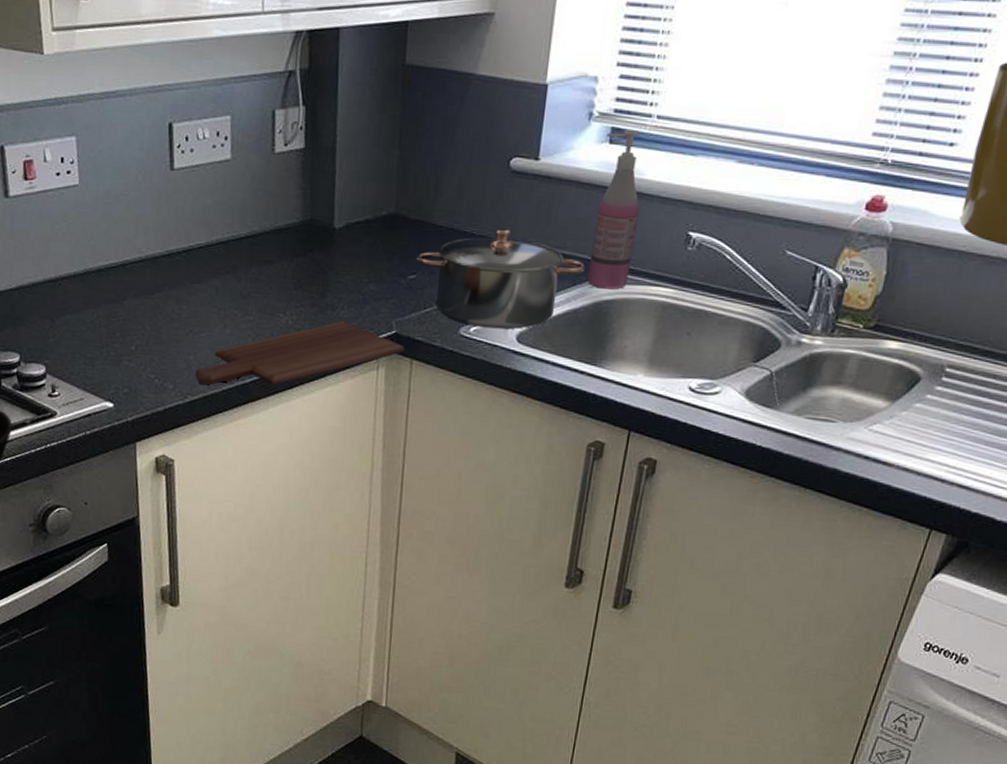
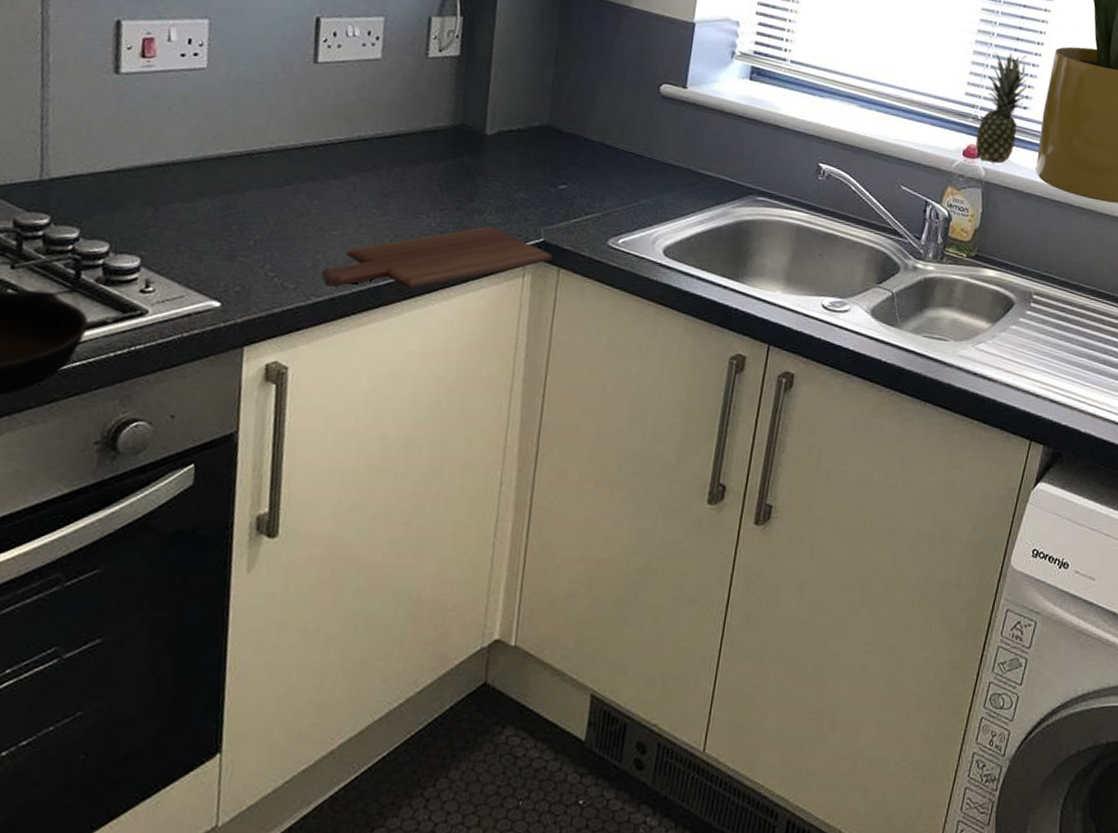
cooking pot: present [415,228,586,329] -> none [567,146,729,243]
soap dispenser: present [587,130,640,290] -> none [730,70,776,211]
fruit: none [882,76,959,217] -> present [975,51,1028,164]

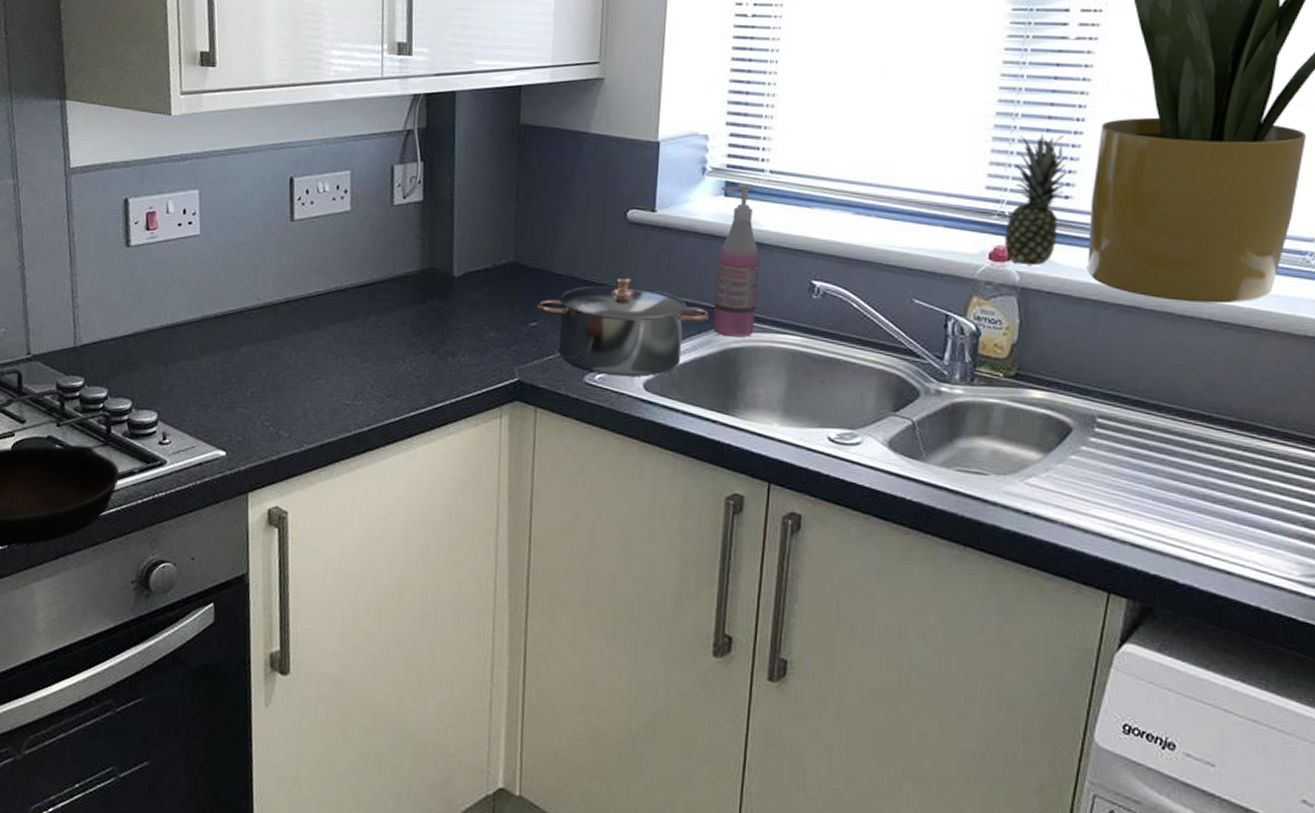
cutting board: present [322,226,552,289] -> none [311,368,528,434]
cooking pot: none [567,146,729,243] -> present [536,276,710,377]
soap dispenser: none [730,70,776,211] -> present [712,184,760,337]

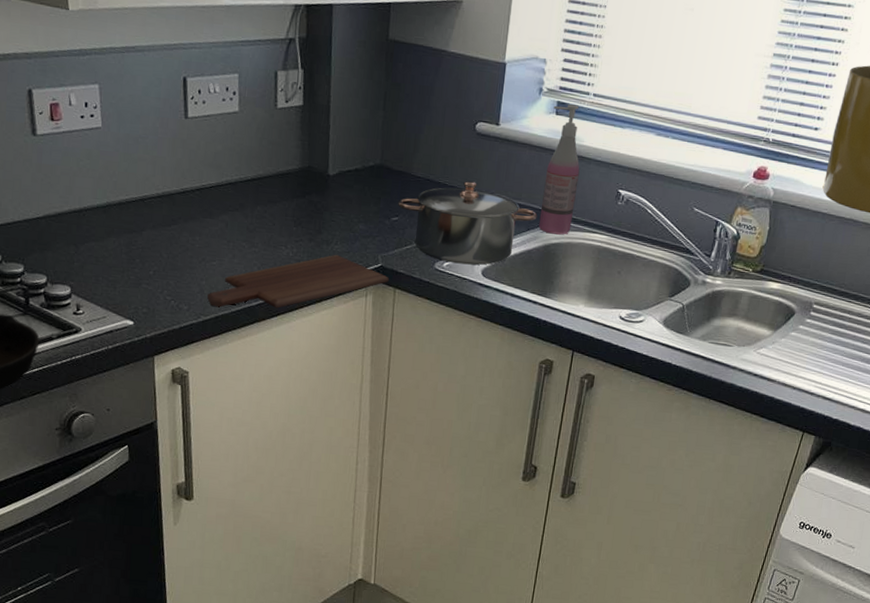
cutting board: none [311,368,528,434] -> present [207,254,389,309]
fruit: present [1004,134,1068,266] -> none [765,74,821,185]

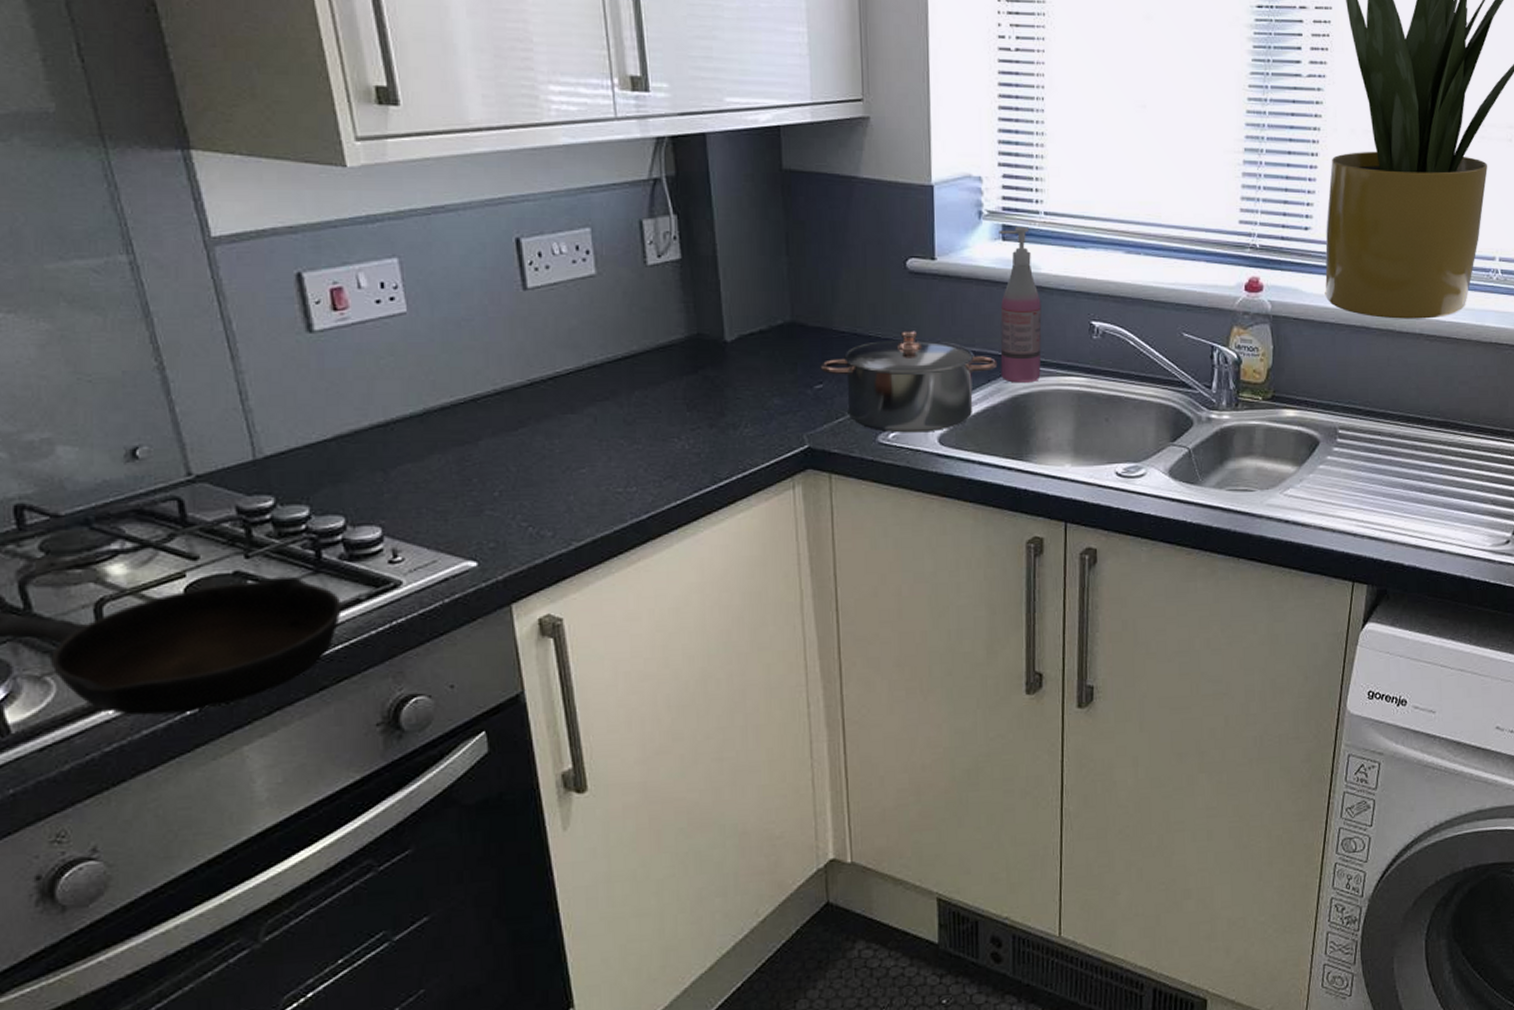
cutting board: present [207,254,389,309] -> none [579,440,821,528]

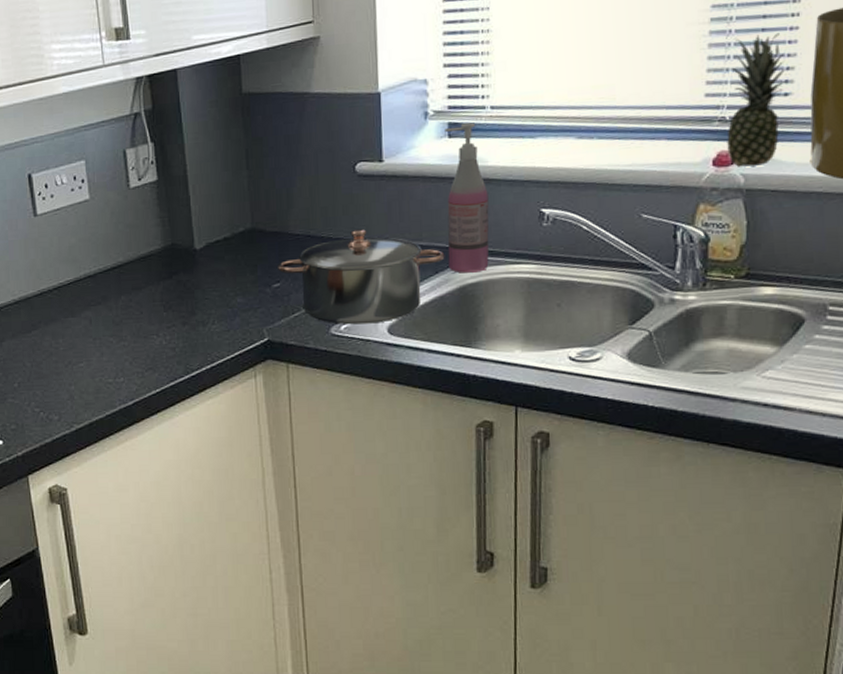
fruit: none [1257,169,1307,295] -> present [727,33,787,168]

